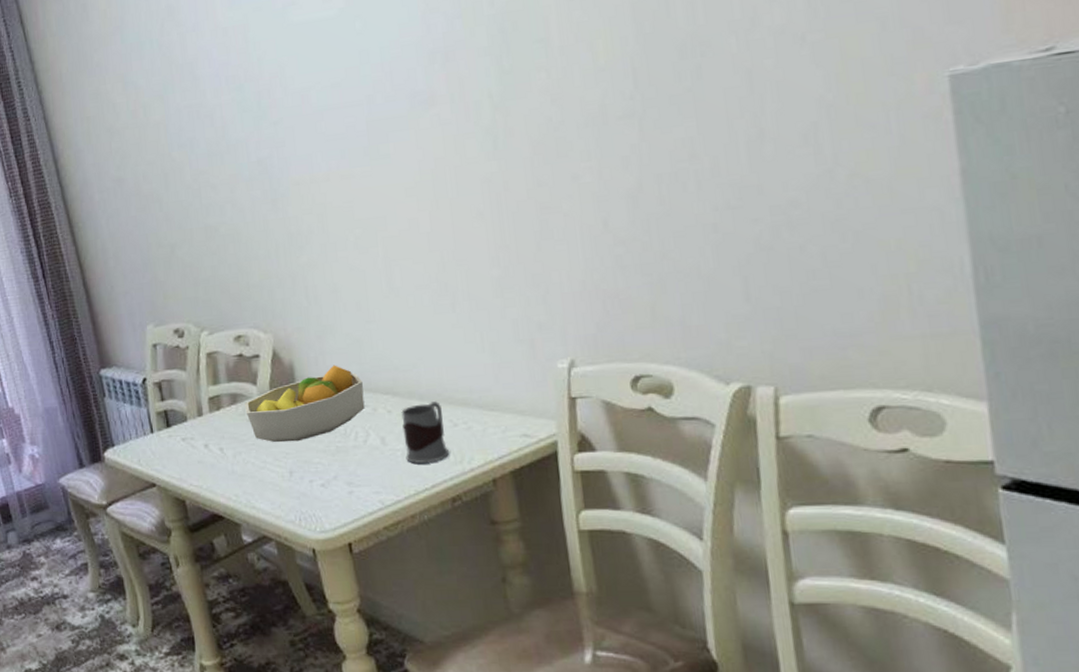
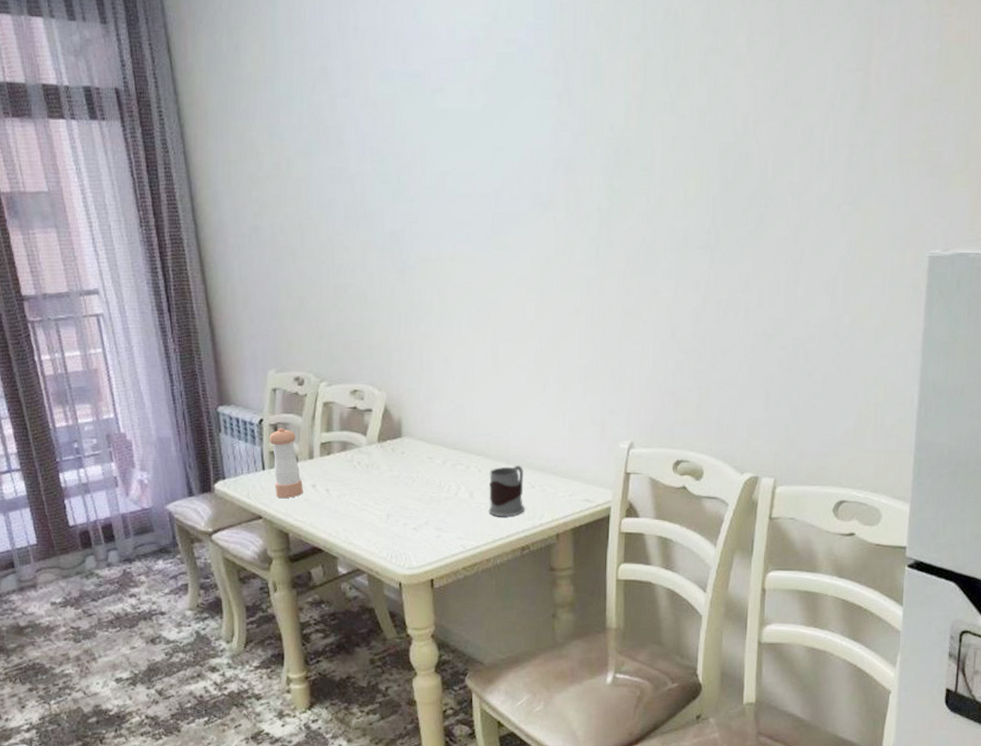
pepper shaker: none [154,385,196,463] -> present [269,428,303,499]
fruit bowl: present [245,365,365,442] -> none [353,425,460,489]

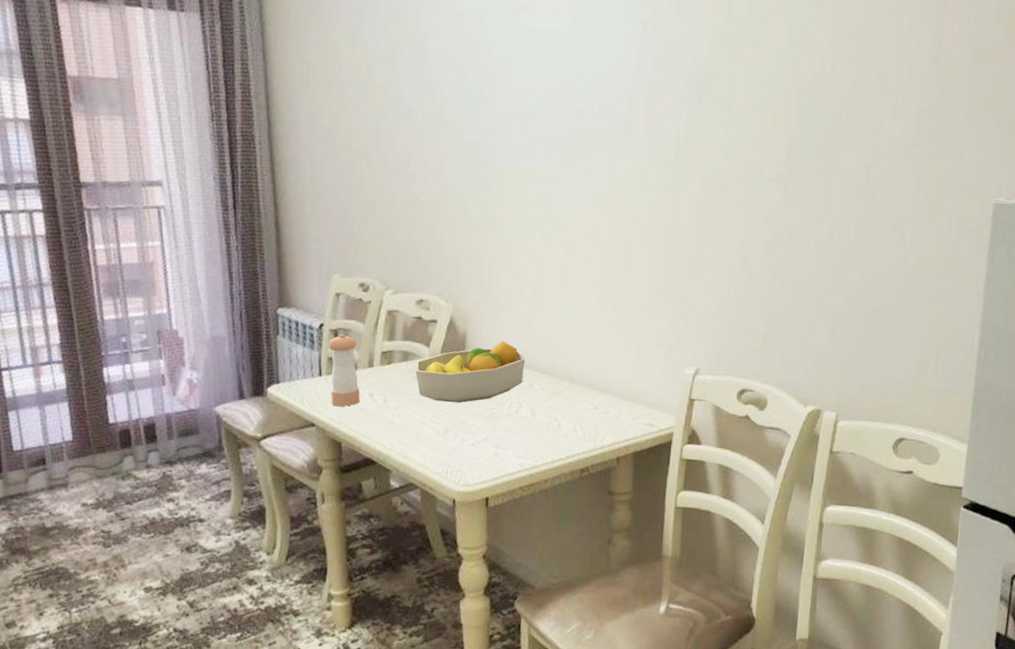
fruit bowl: none [353,425,460,489] -> present [414,340,525,403]
mug: present [488,465,525,516] -> none [549,385,587,437]

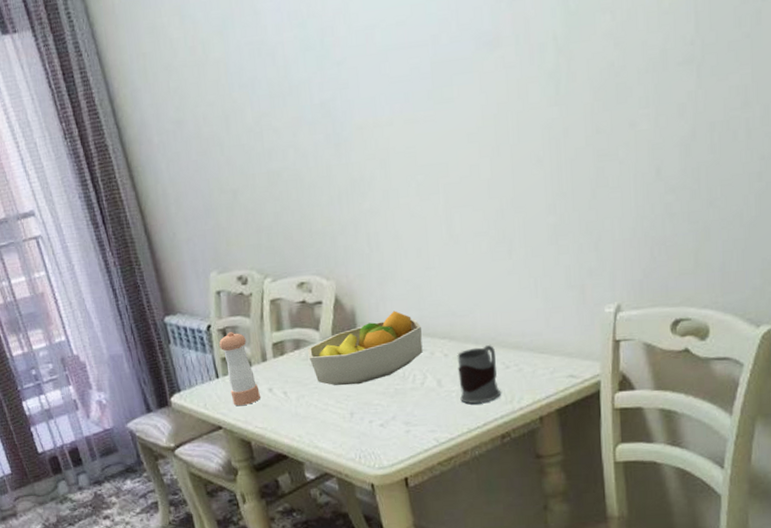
mug: none [549,385,587,437] -> present [457,345,501,404]

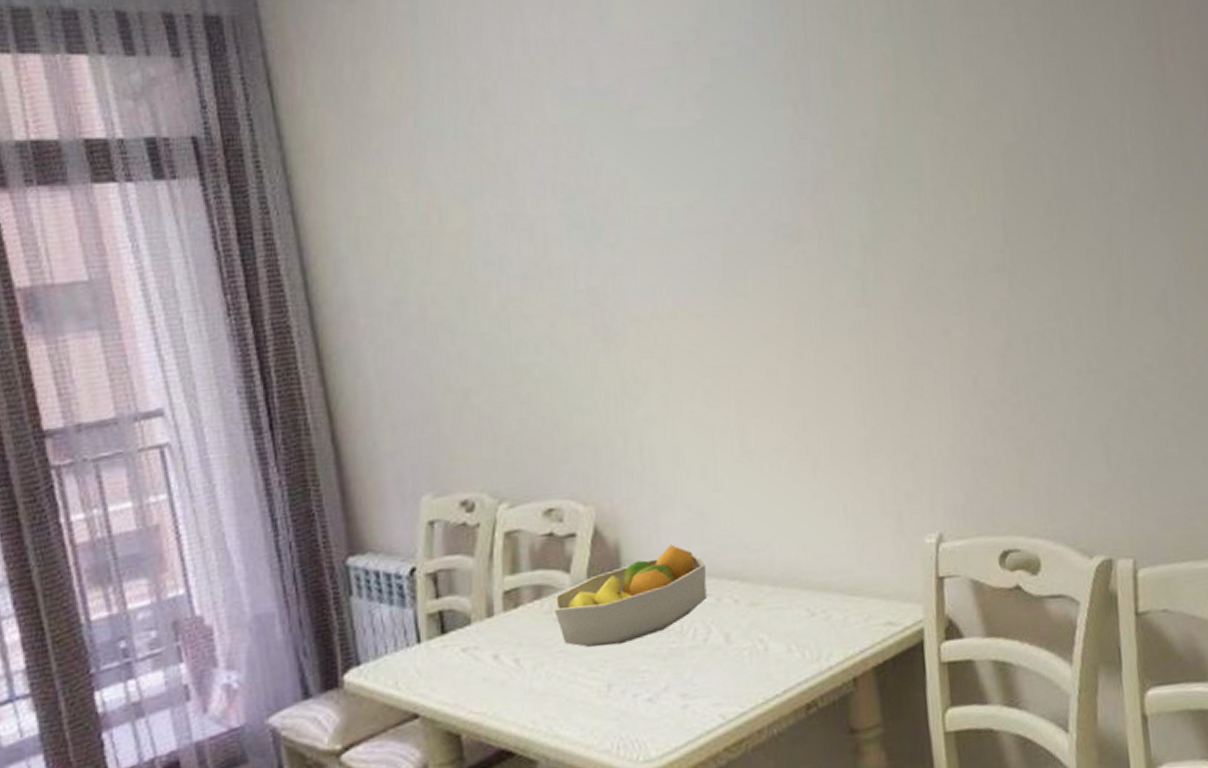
pepper shaker: present [219,332,260,406] -> none [426,577,480,683]
mug: present [457,345,501,404] -> none [750,587,806,665]

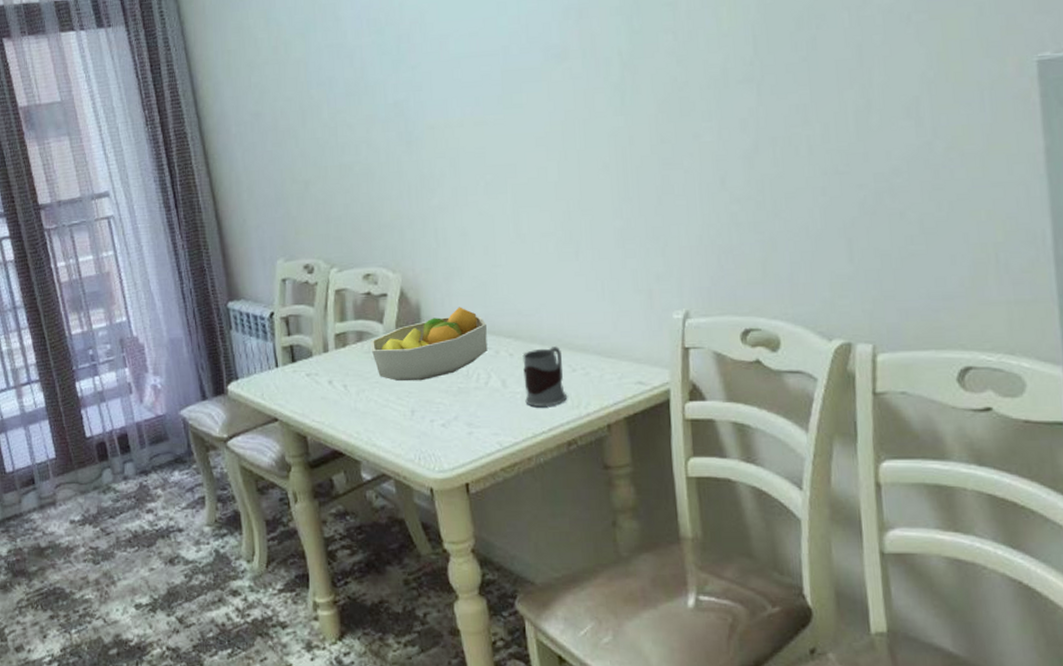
mug: none [750,587,806,665] -> present [522,347,568,407]

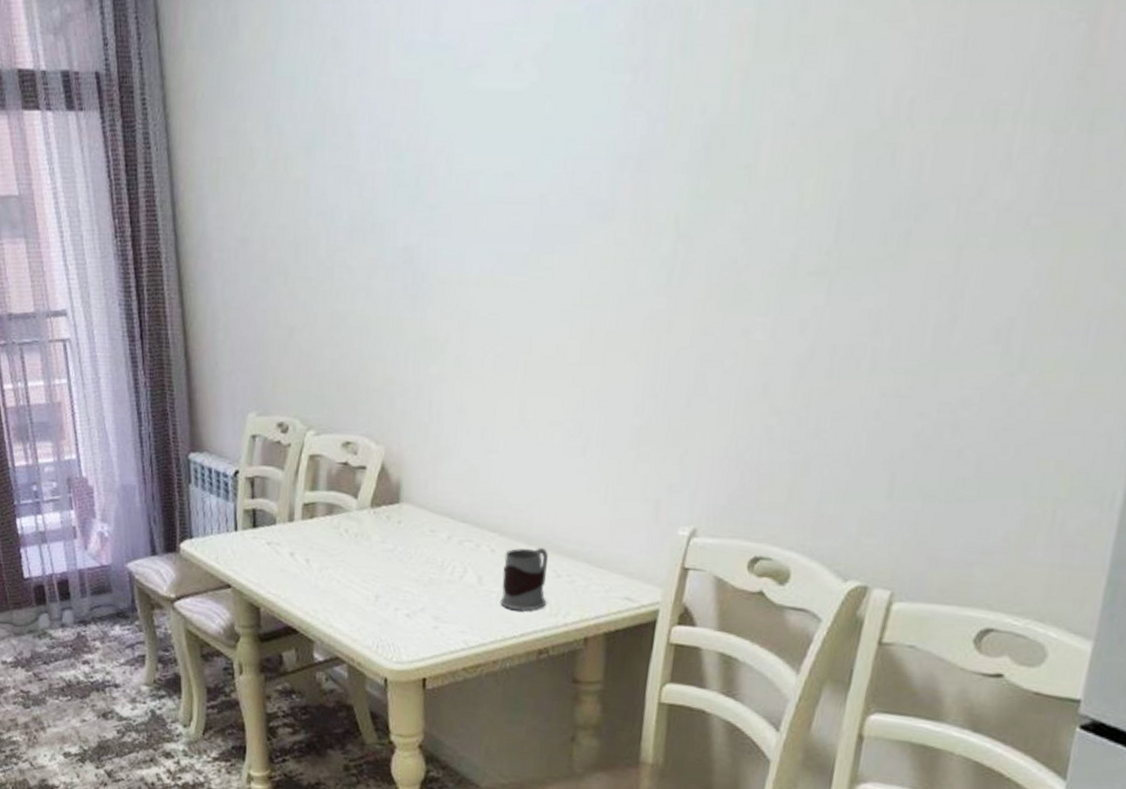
fruit bowl: present [370,307,488,381] -> none [340,491,471,566]

